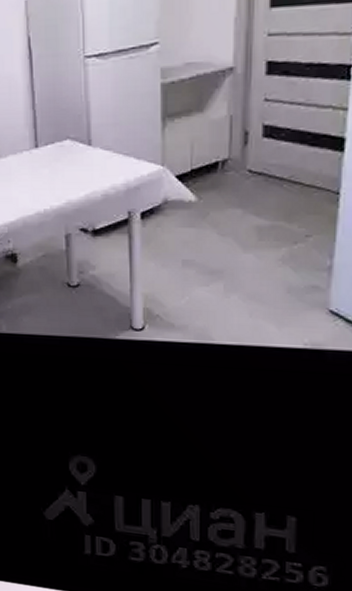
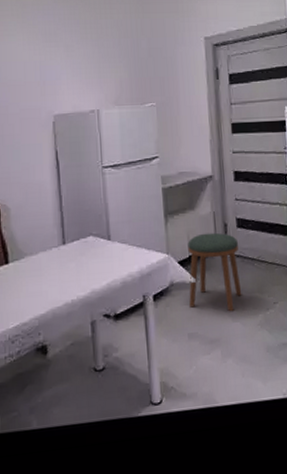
stool: none [187,142,262,241] -> present [188,232,242,312]

